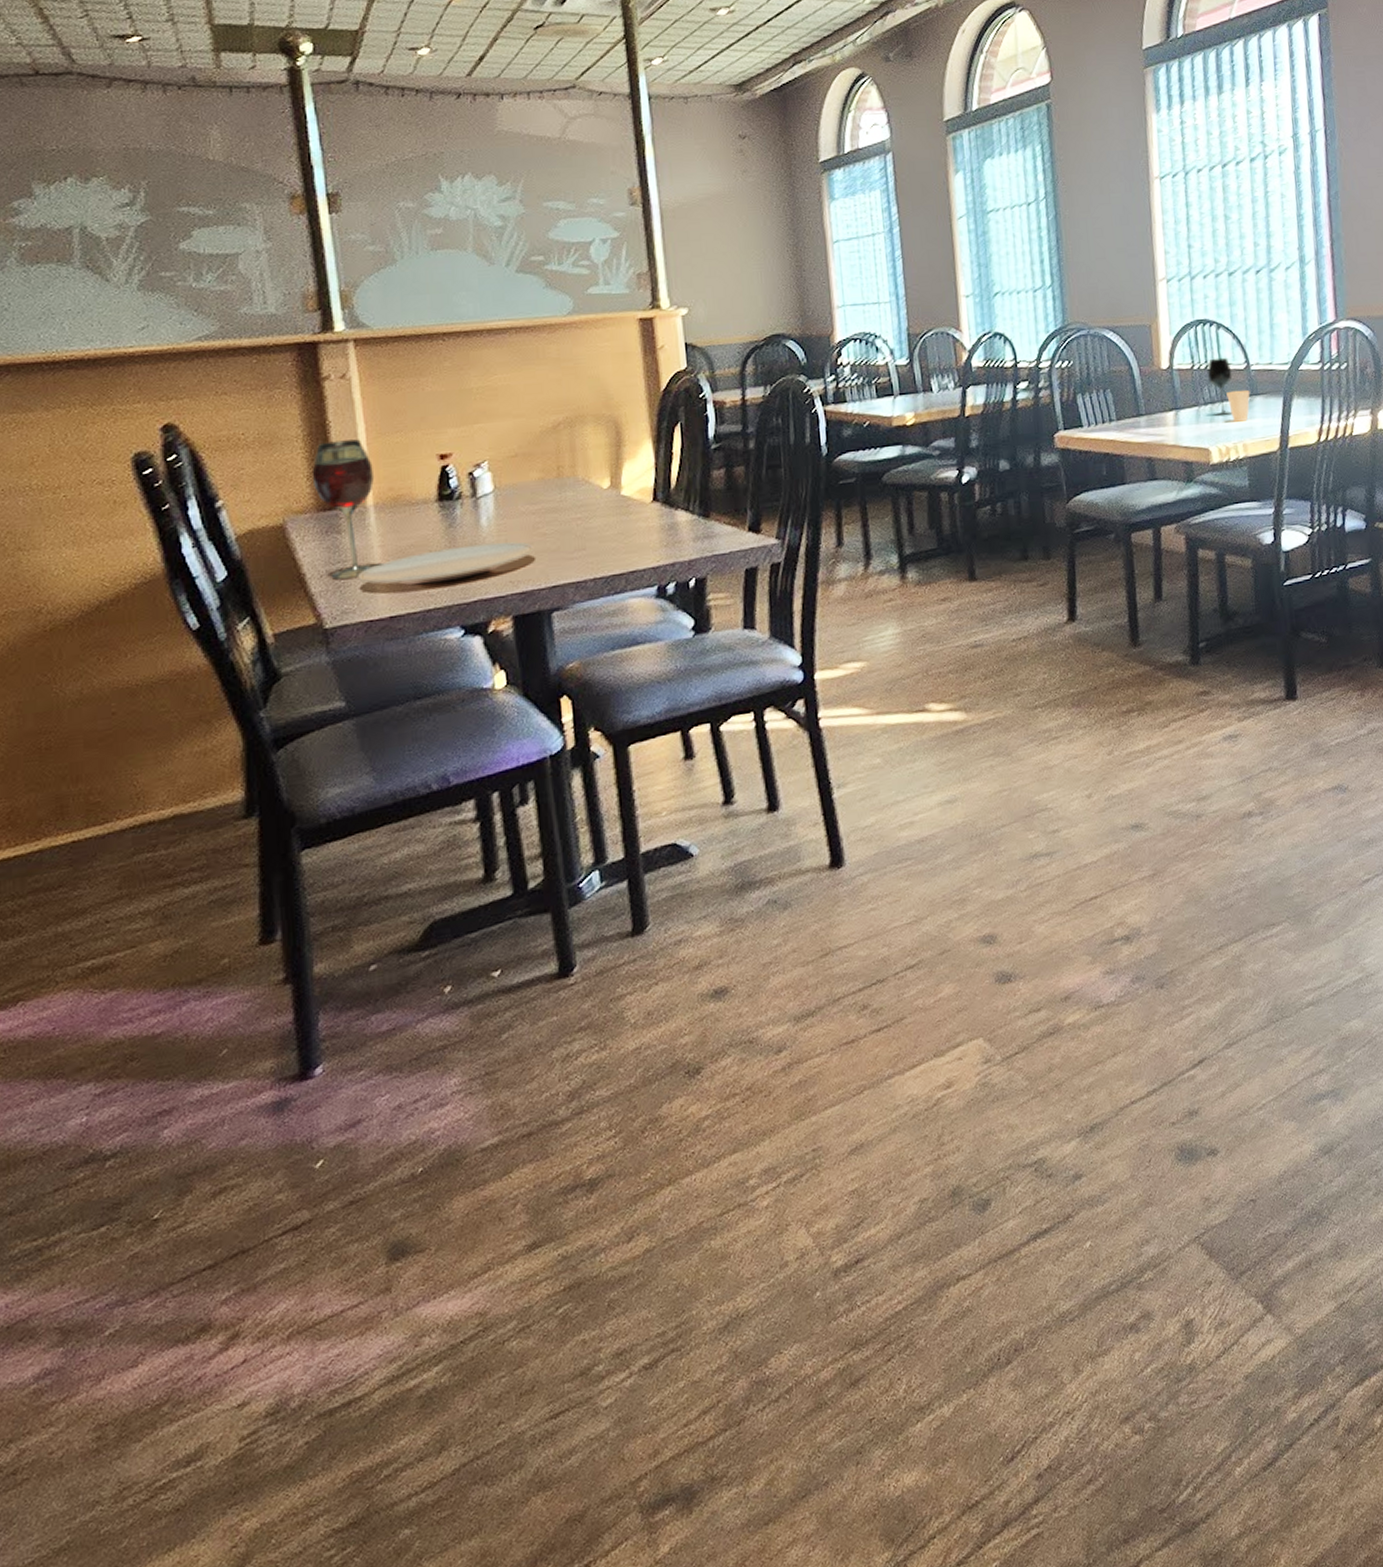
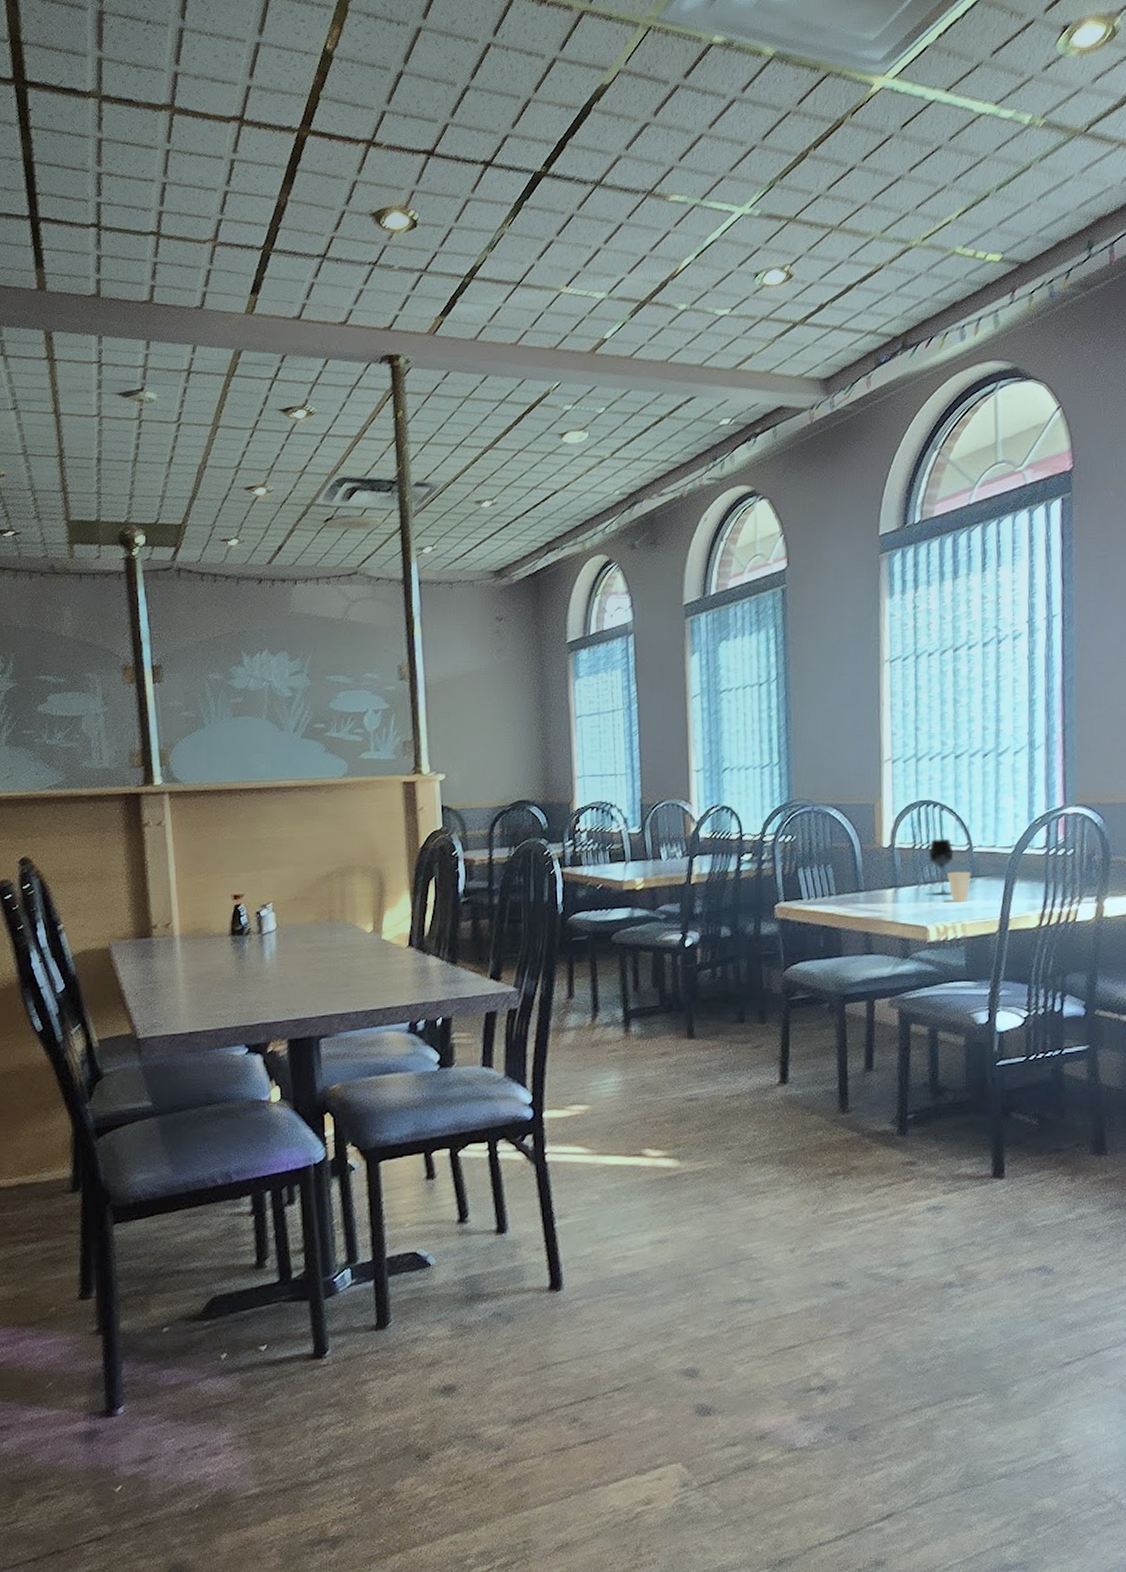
wineglass: present [311,439,377,580] -> none [132,878,182,997]
plate: present [356,542,534,585] -> none [164,974,308,1007]

